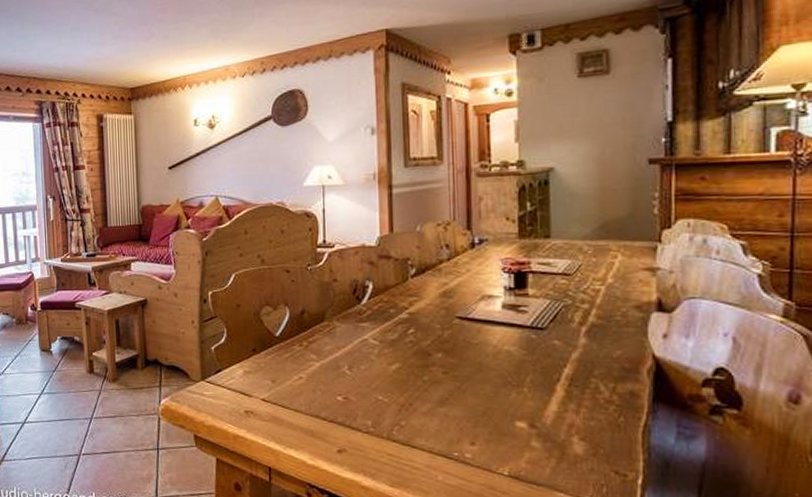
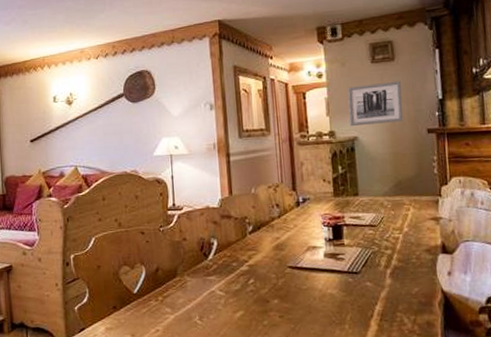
wall art: none [544,98,617,154] -> present [347,80,403,126]

